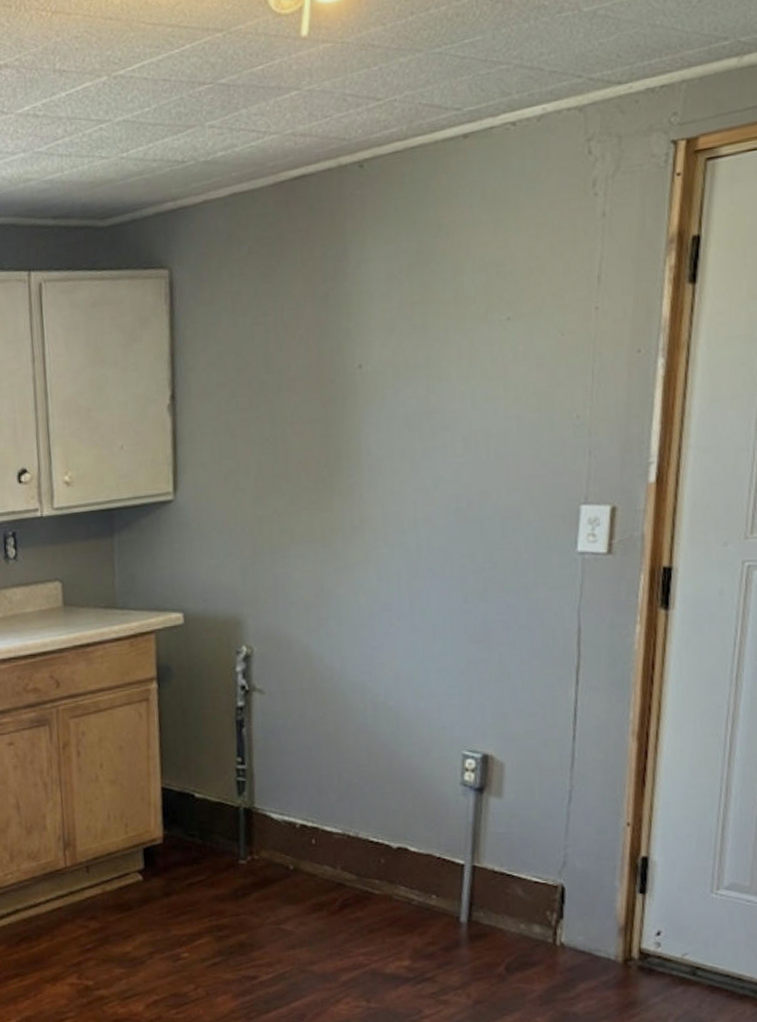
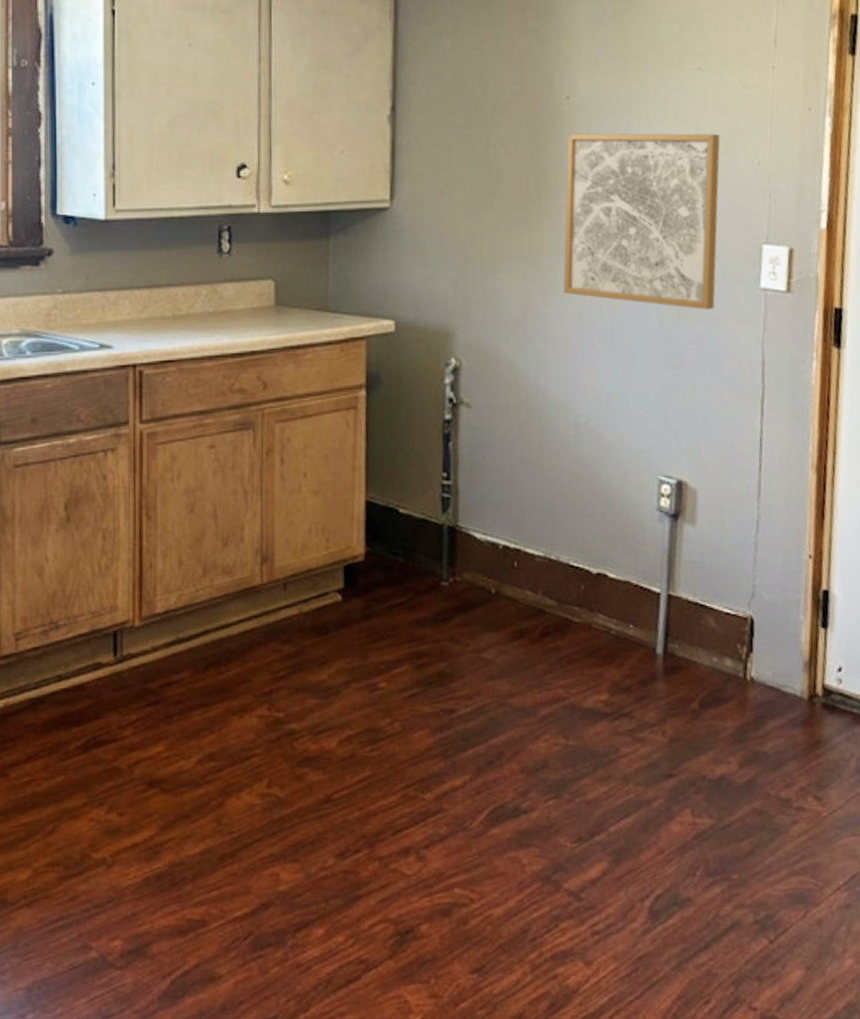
wall art: none [358,389,533,580] -> present [563,132,720,310]

